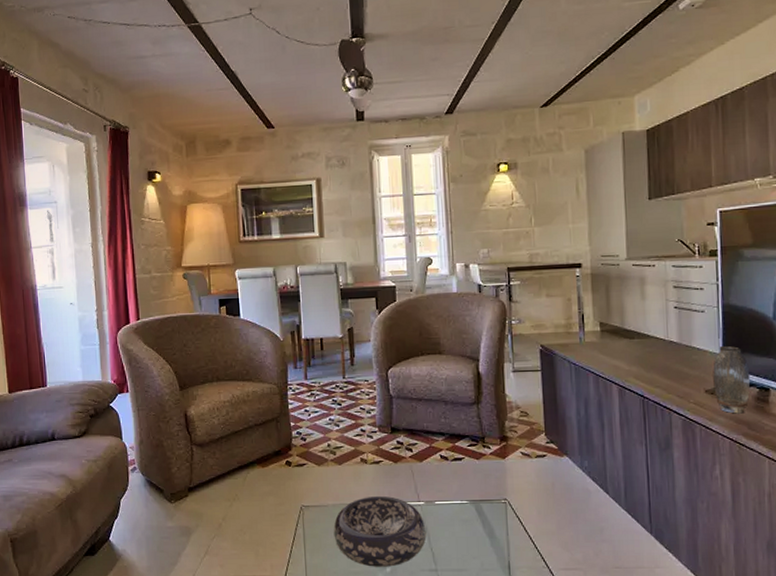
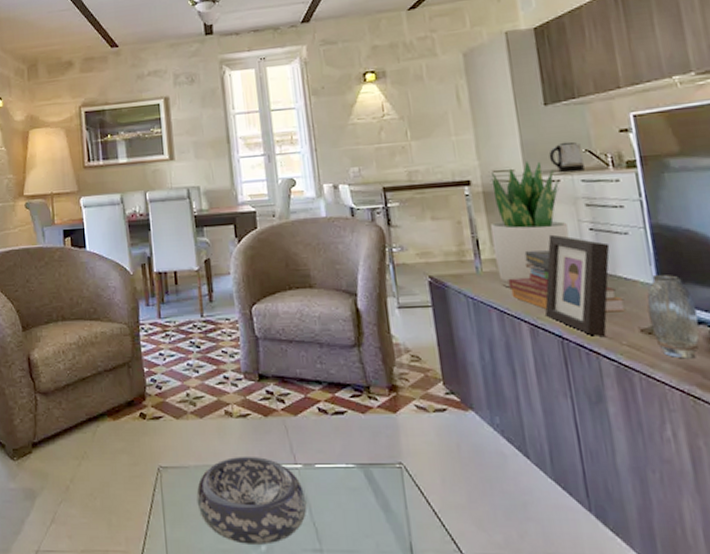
planter: none [595,247,657,356] -> present [491,160,569,288]
books: none [605,325,696,377] -> present [508,250,626,313]
picture frame: none [631,311,689,397] -> present [544,234,610,338]
kettle: none [648,232,677,259] -> present [548,141,586,174]

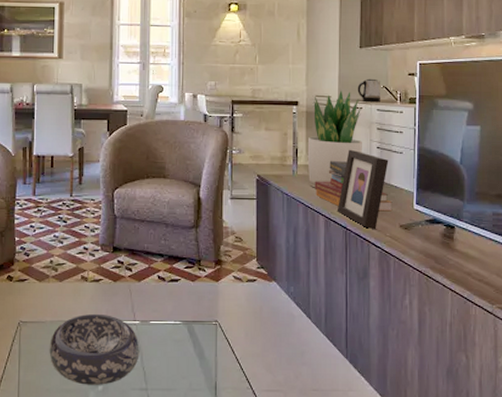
vase: present [646,274,700,359] -> none [407,185,439,248]

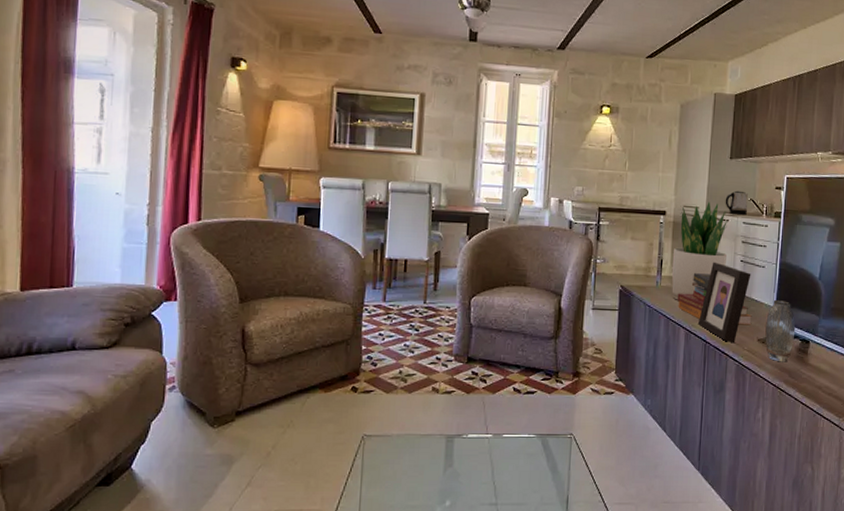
decorative bowl: present [49,313,140,385] -> none [394,426,491,501]
vase: none [407,185,439,248] -> present [765,299,796,362]

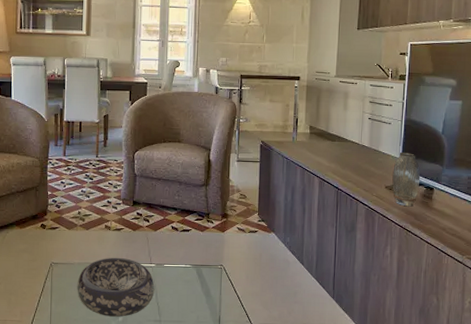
decorative bowl: none [394,426,491,501] -> present [77,257,155,317]
planter: present [671,201,727,300] -> none [306,67,356,153]
books: present [677,273,752,325] -> none [311,130,380,175]
picture frame: present [697,262,751,344] -> none [330,119,379,190]
kettle: present [725,190,748,216] -> none [353,57,375,79]

